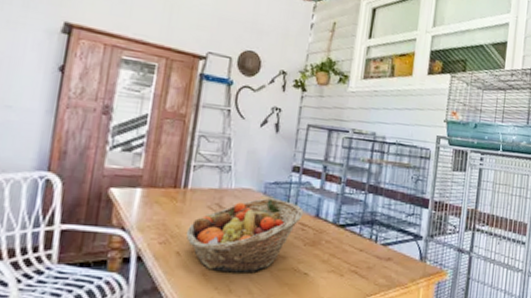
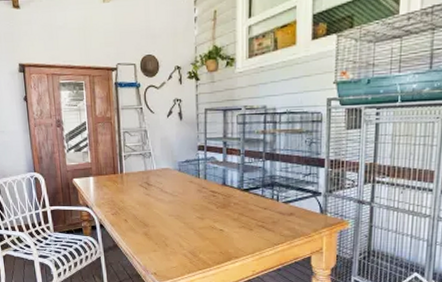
fruit basket: present [185,198,304,274] -> none [128,174,213,232]

